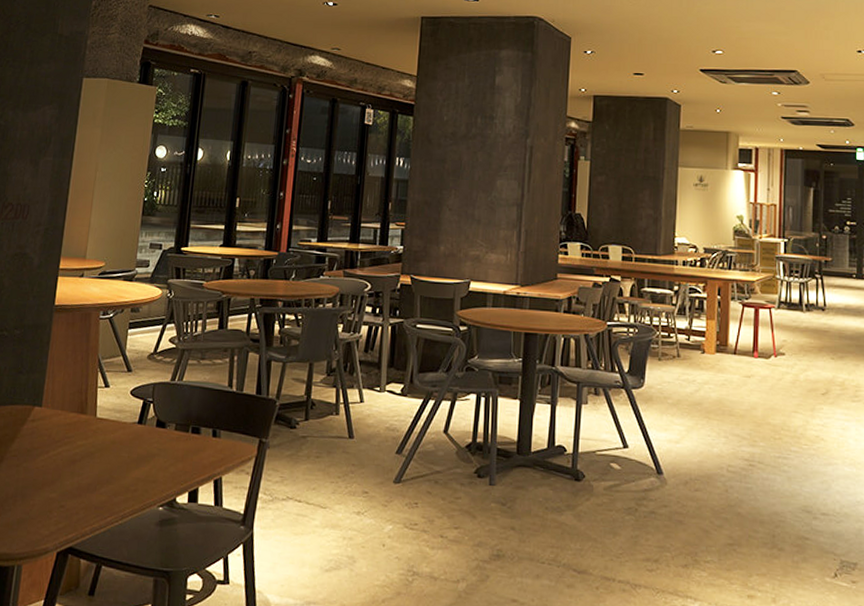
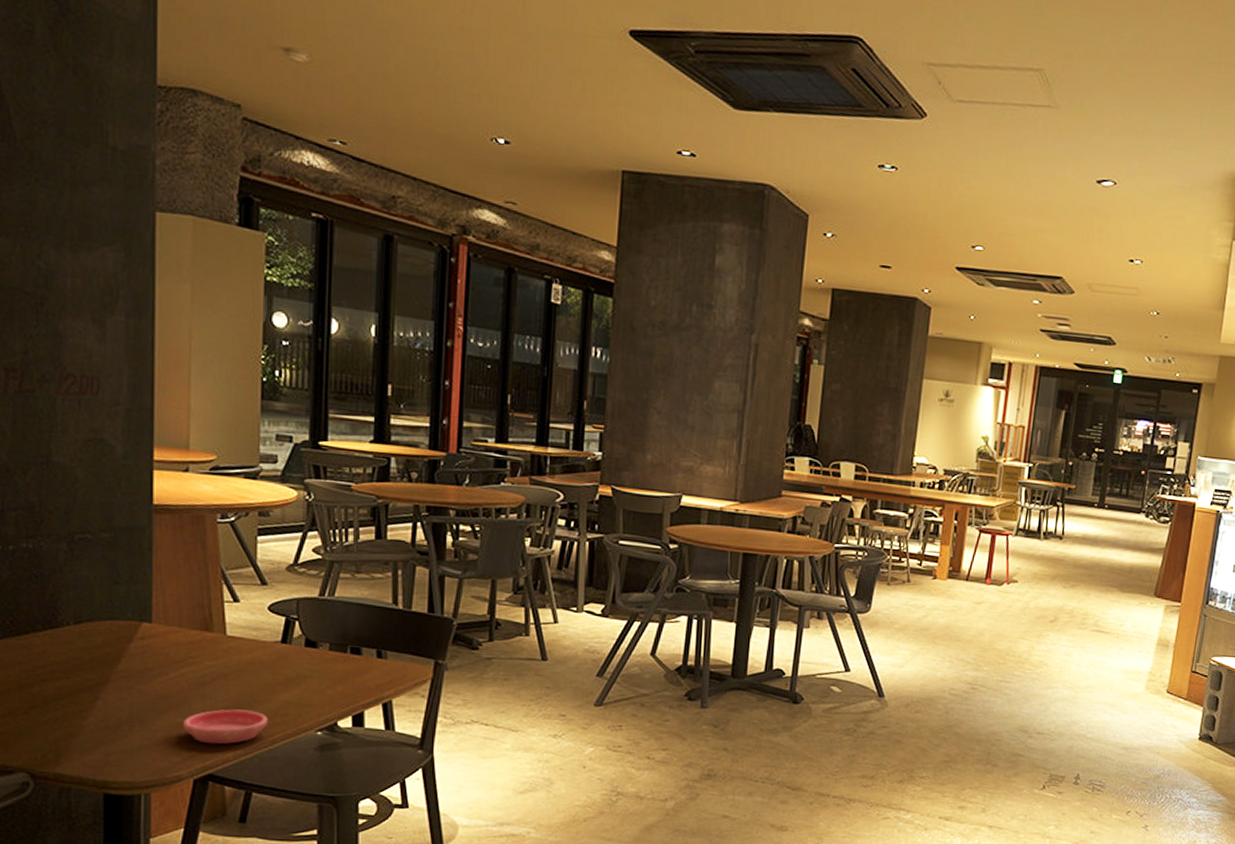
saucer: none [54,485,121,519] -> present [183,709,268,745]

